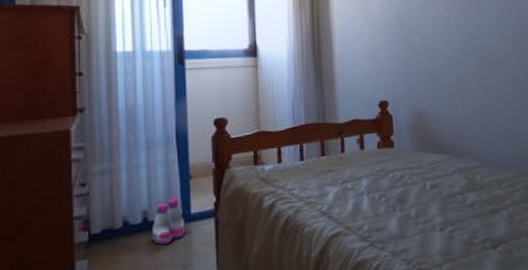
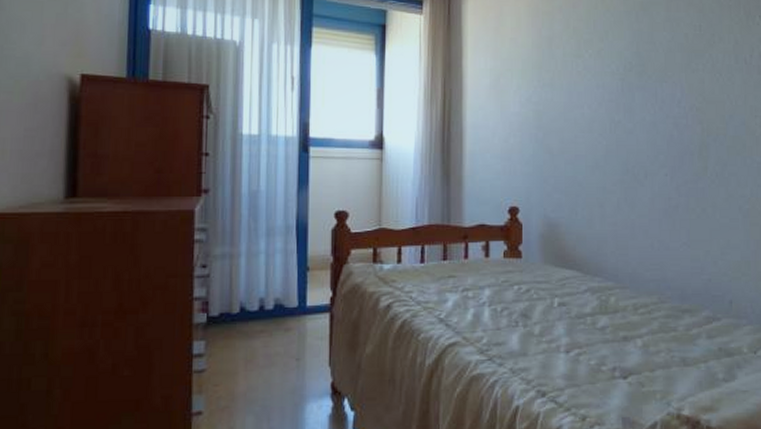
boots: present [151,197,186,244] -> none [266,287,301,334]

